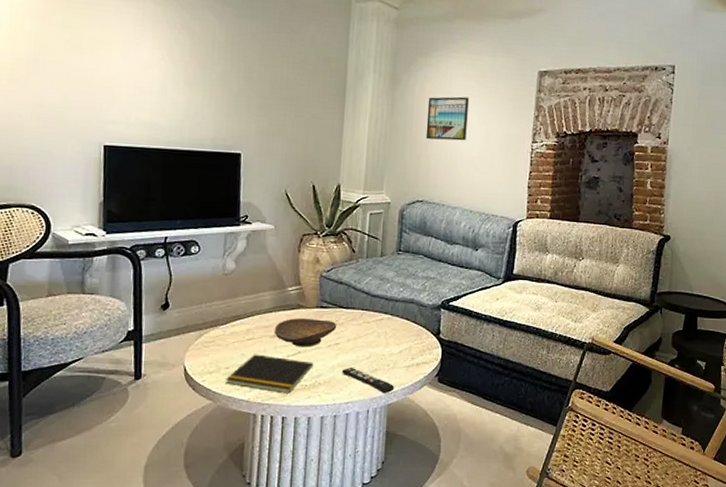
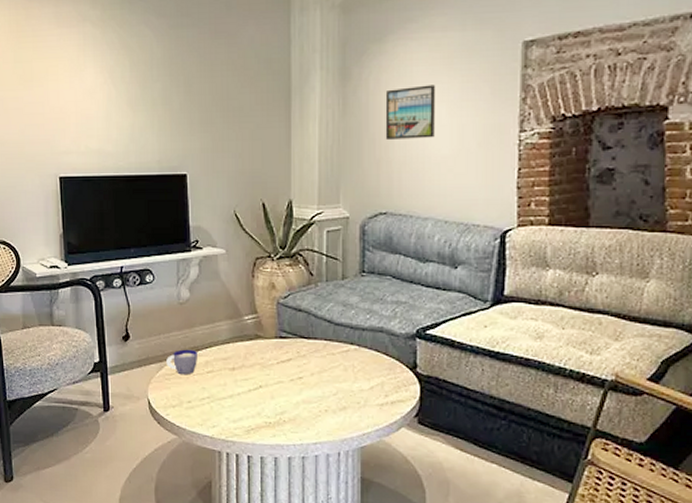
cup: none [206,318,239,343] -> present [166,349,197,375]
notepad: present [226,354,314,394] -> none [189,388,277,431]
decorative bowl: present [274,317,337,348] -> none [233,349,299,382]
remote control: present [342,366,395,394] -> none [308,403,368,435]

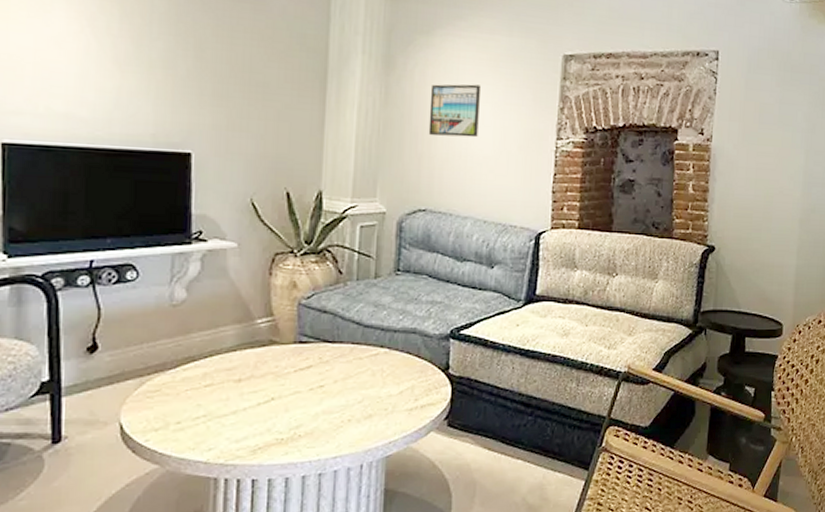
cup: present [166,349,197,375] -> none [149,360,193,392]

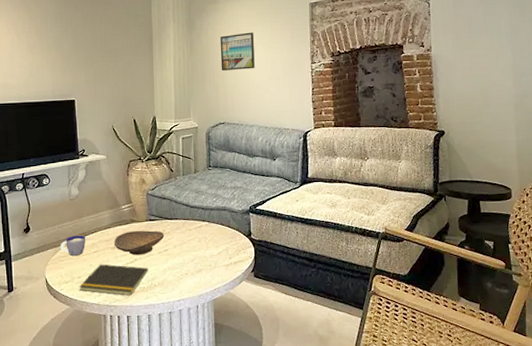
cup: none [149,360,193,392] -> present [60,235,85,257]
notepad: none [176,403,292,451] -> present [79,264,149,296]
decorative bowl: none [239,356,321,393] -> present [114,230,165,256]

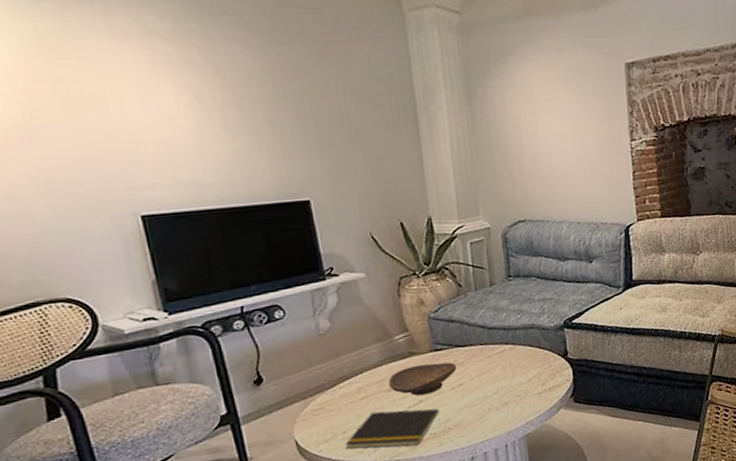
cup: present [60,235,85,257] -> none [311,379,348,408]
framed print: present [219,32,255,72] -> none [511,101,560,154]

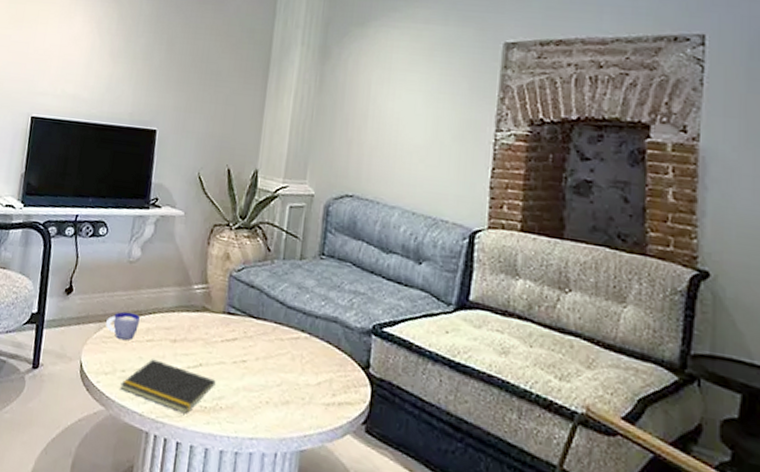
cup: none [311,379,348,408] -> present [106,311,140,341]
decorative bowl: present [388,362,457,396] -> none [175,322,245,361]

